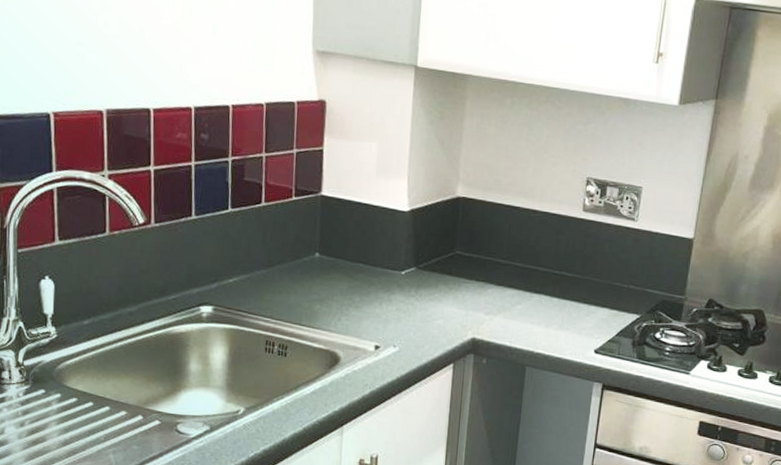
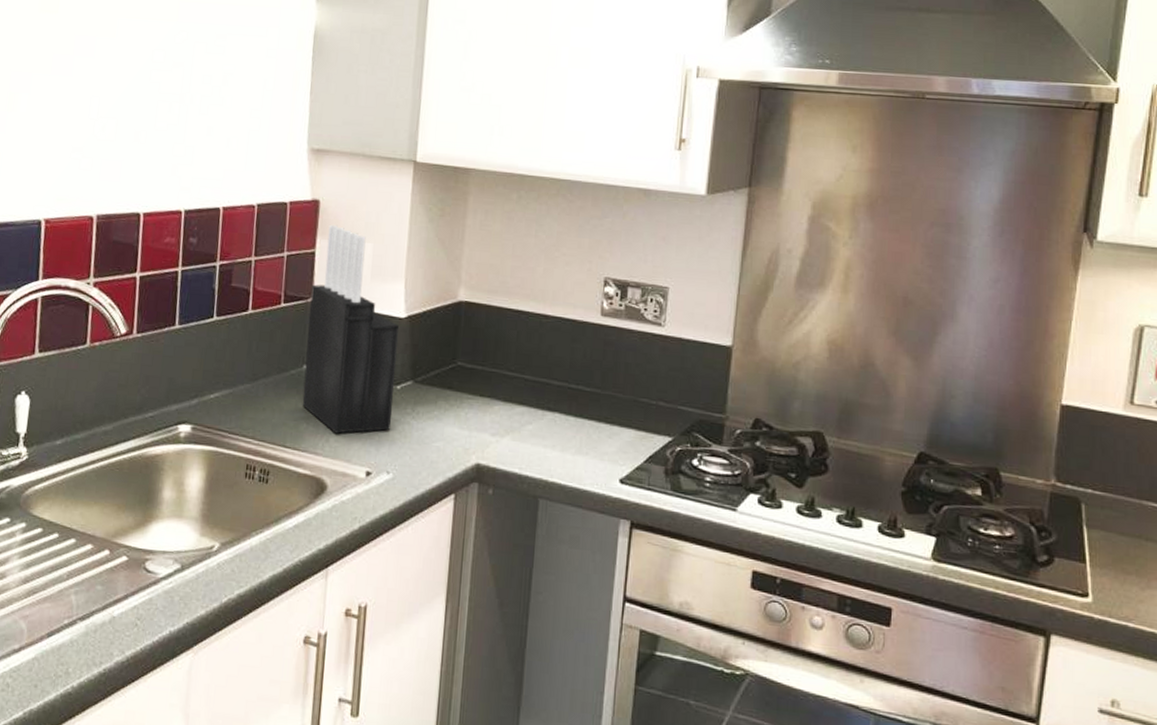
knife block: none [315,124,402,313] -> present [302,224,399,434]

